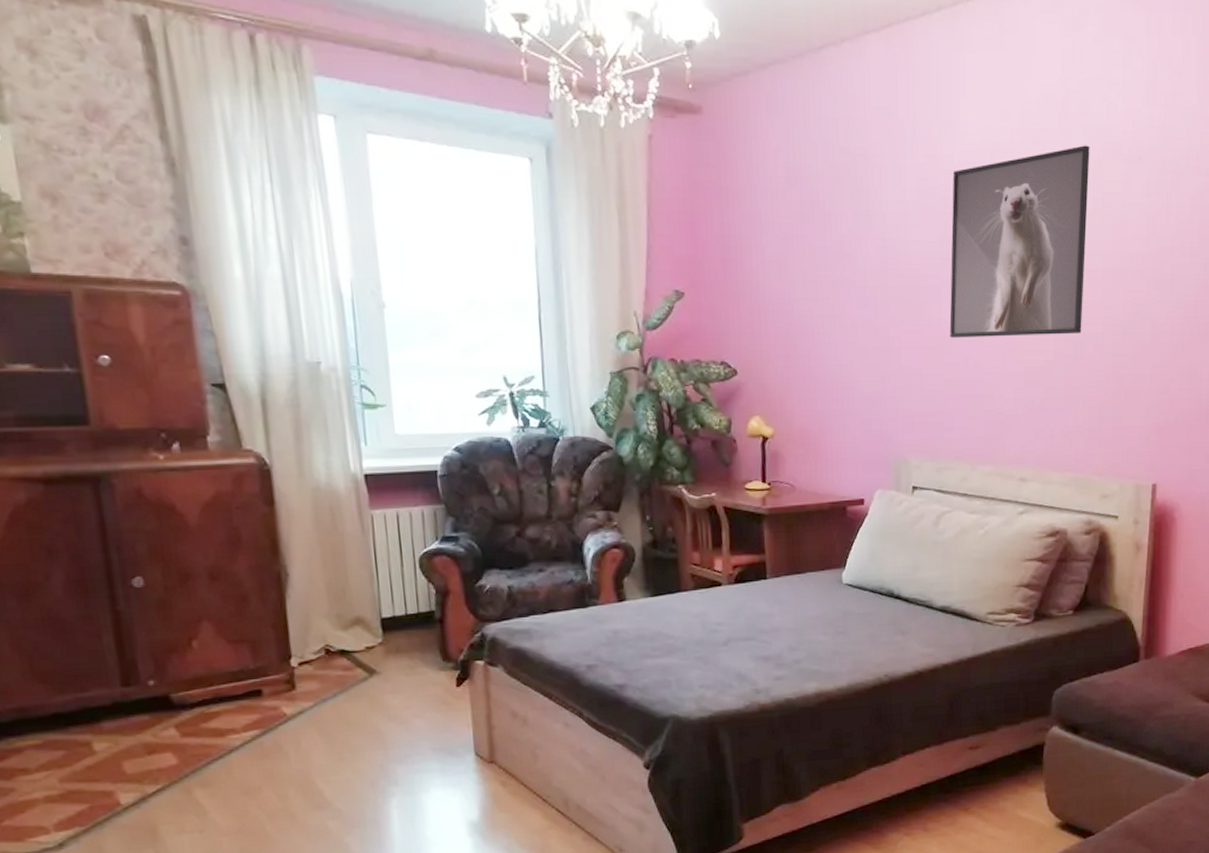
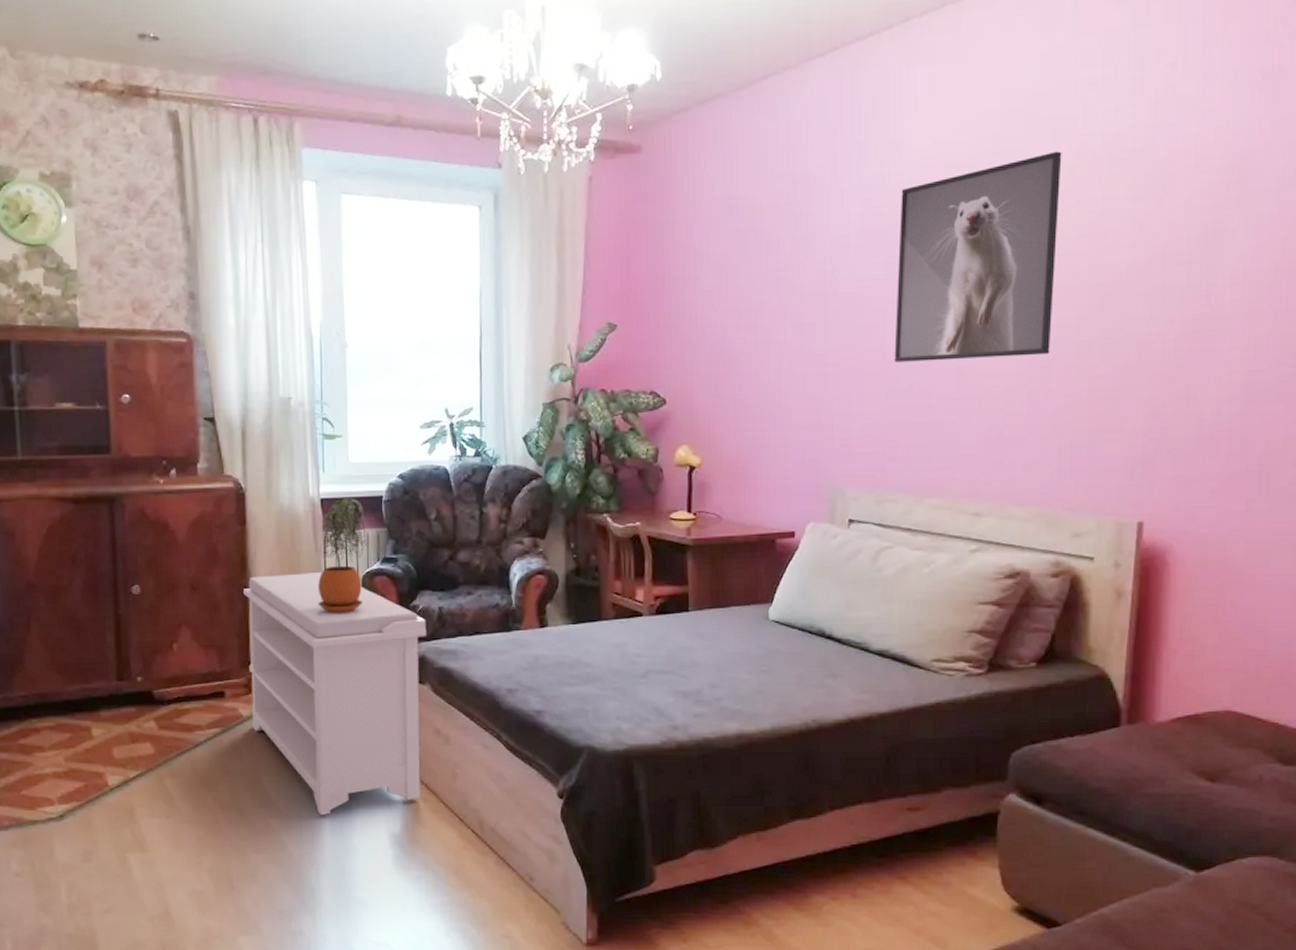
bench: none [277,553,499,812] -> present [243,571,427,816]
potted plant: none [367,473,422,598] -> present [318,498,367,613]

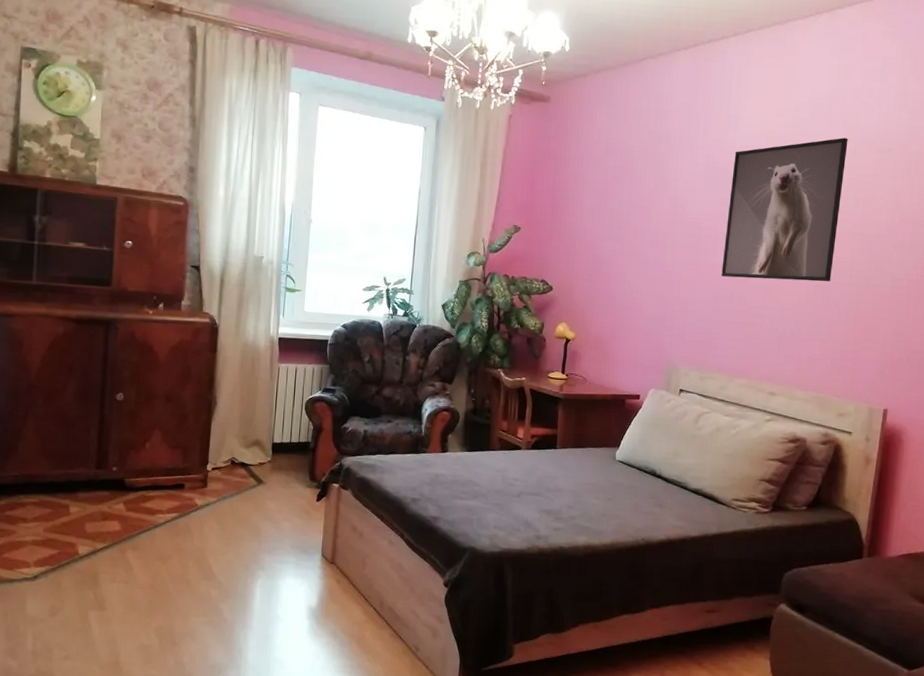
bench: present [243,571,427,816] -> none [204,394,354,590]
potted plant: present [318,498,367,613] -> none [268,339,313,429]

